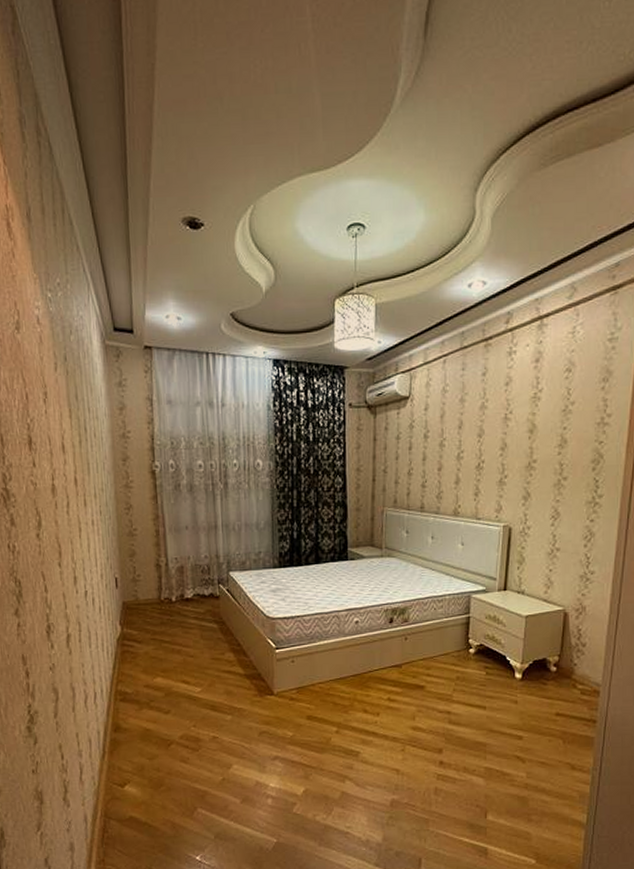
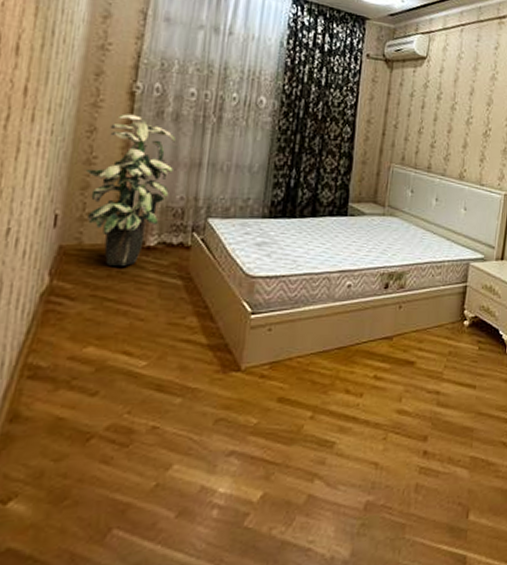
indoor plant: none [130,490,196,615] -> present [85,113,177,266]

